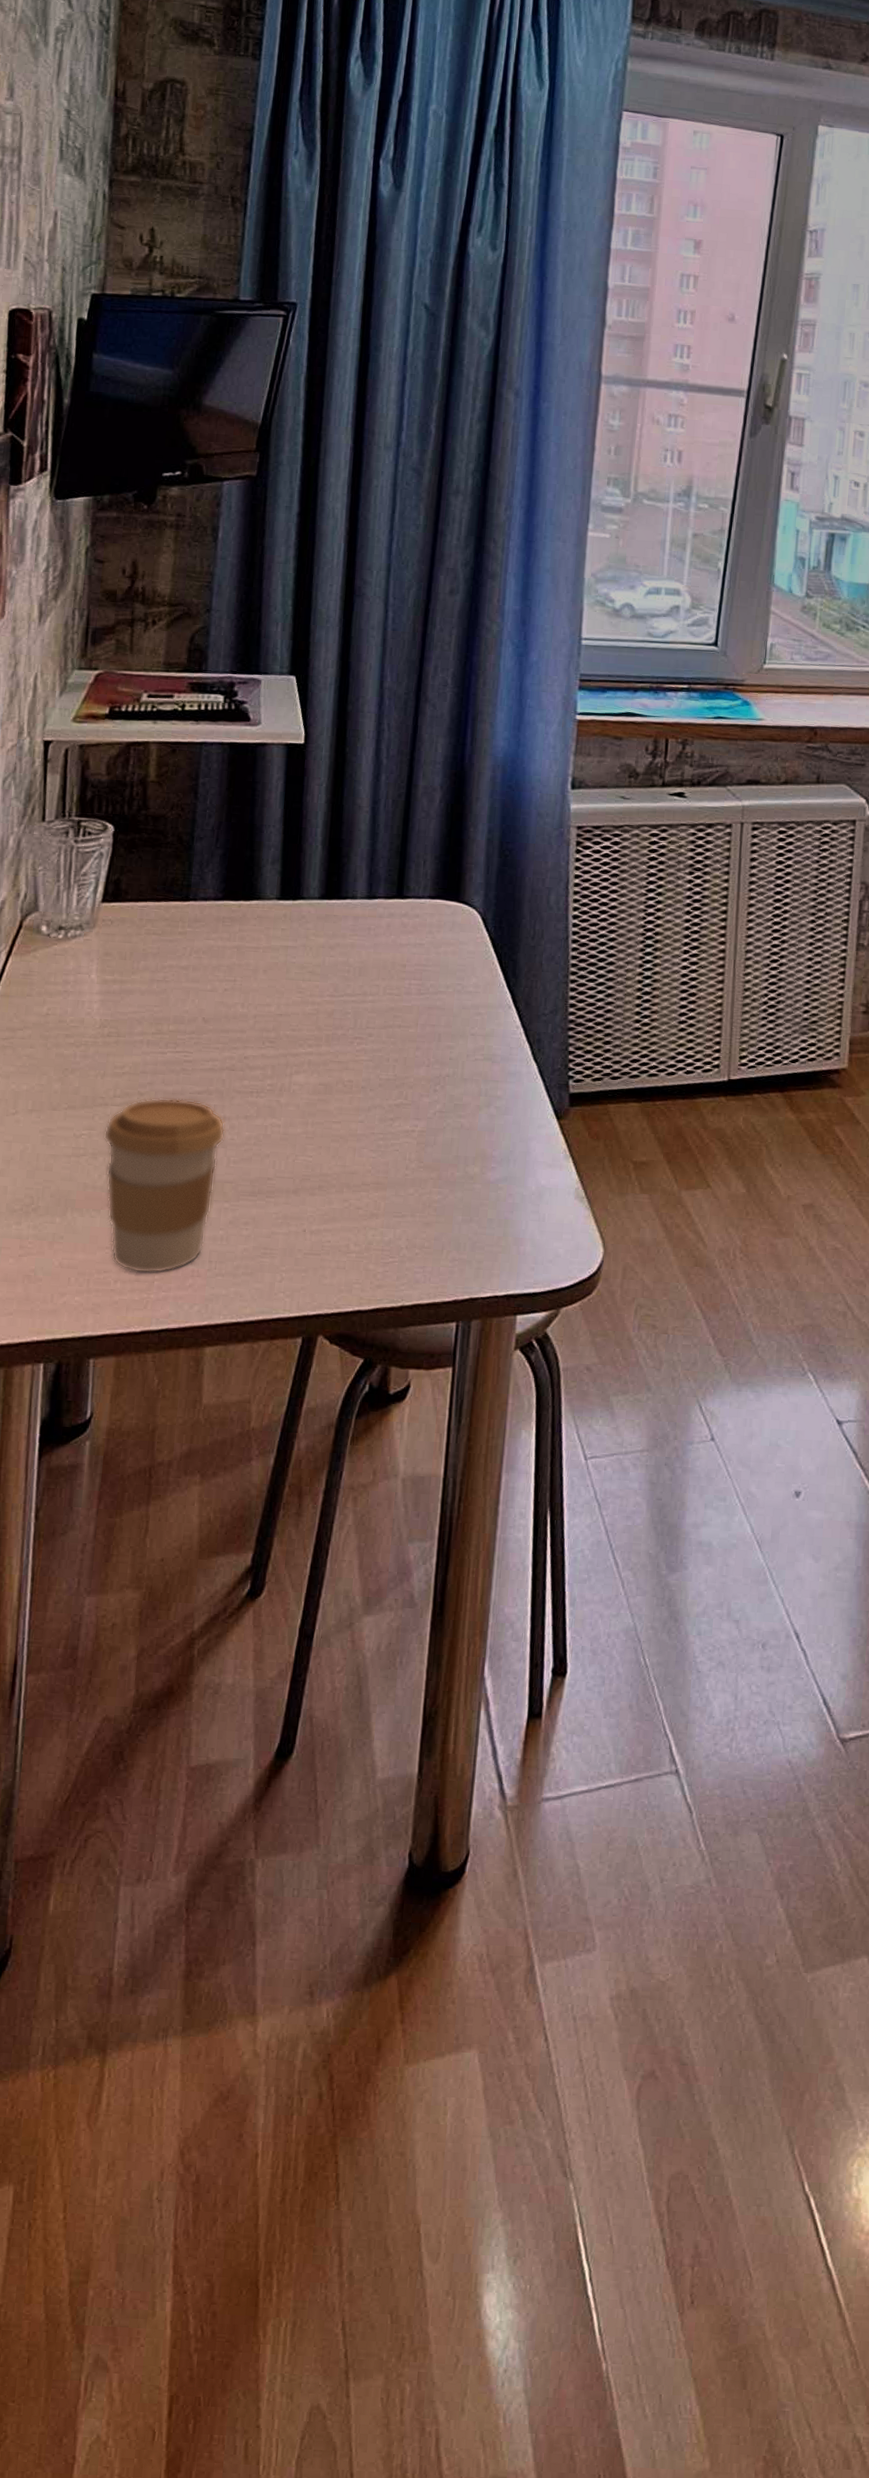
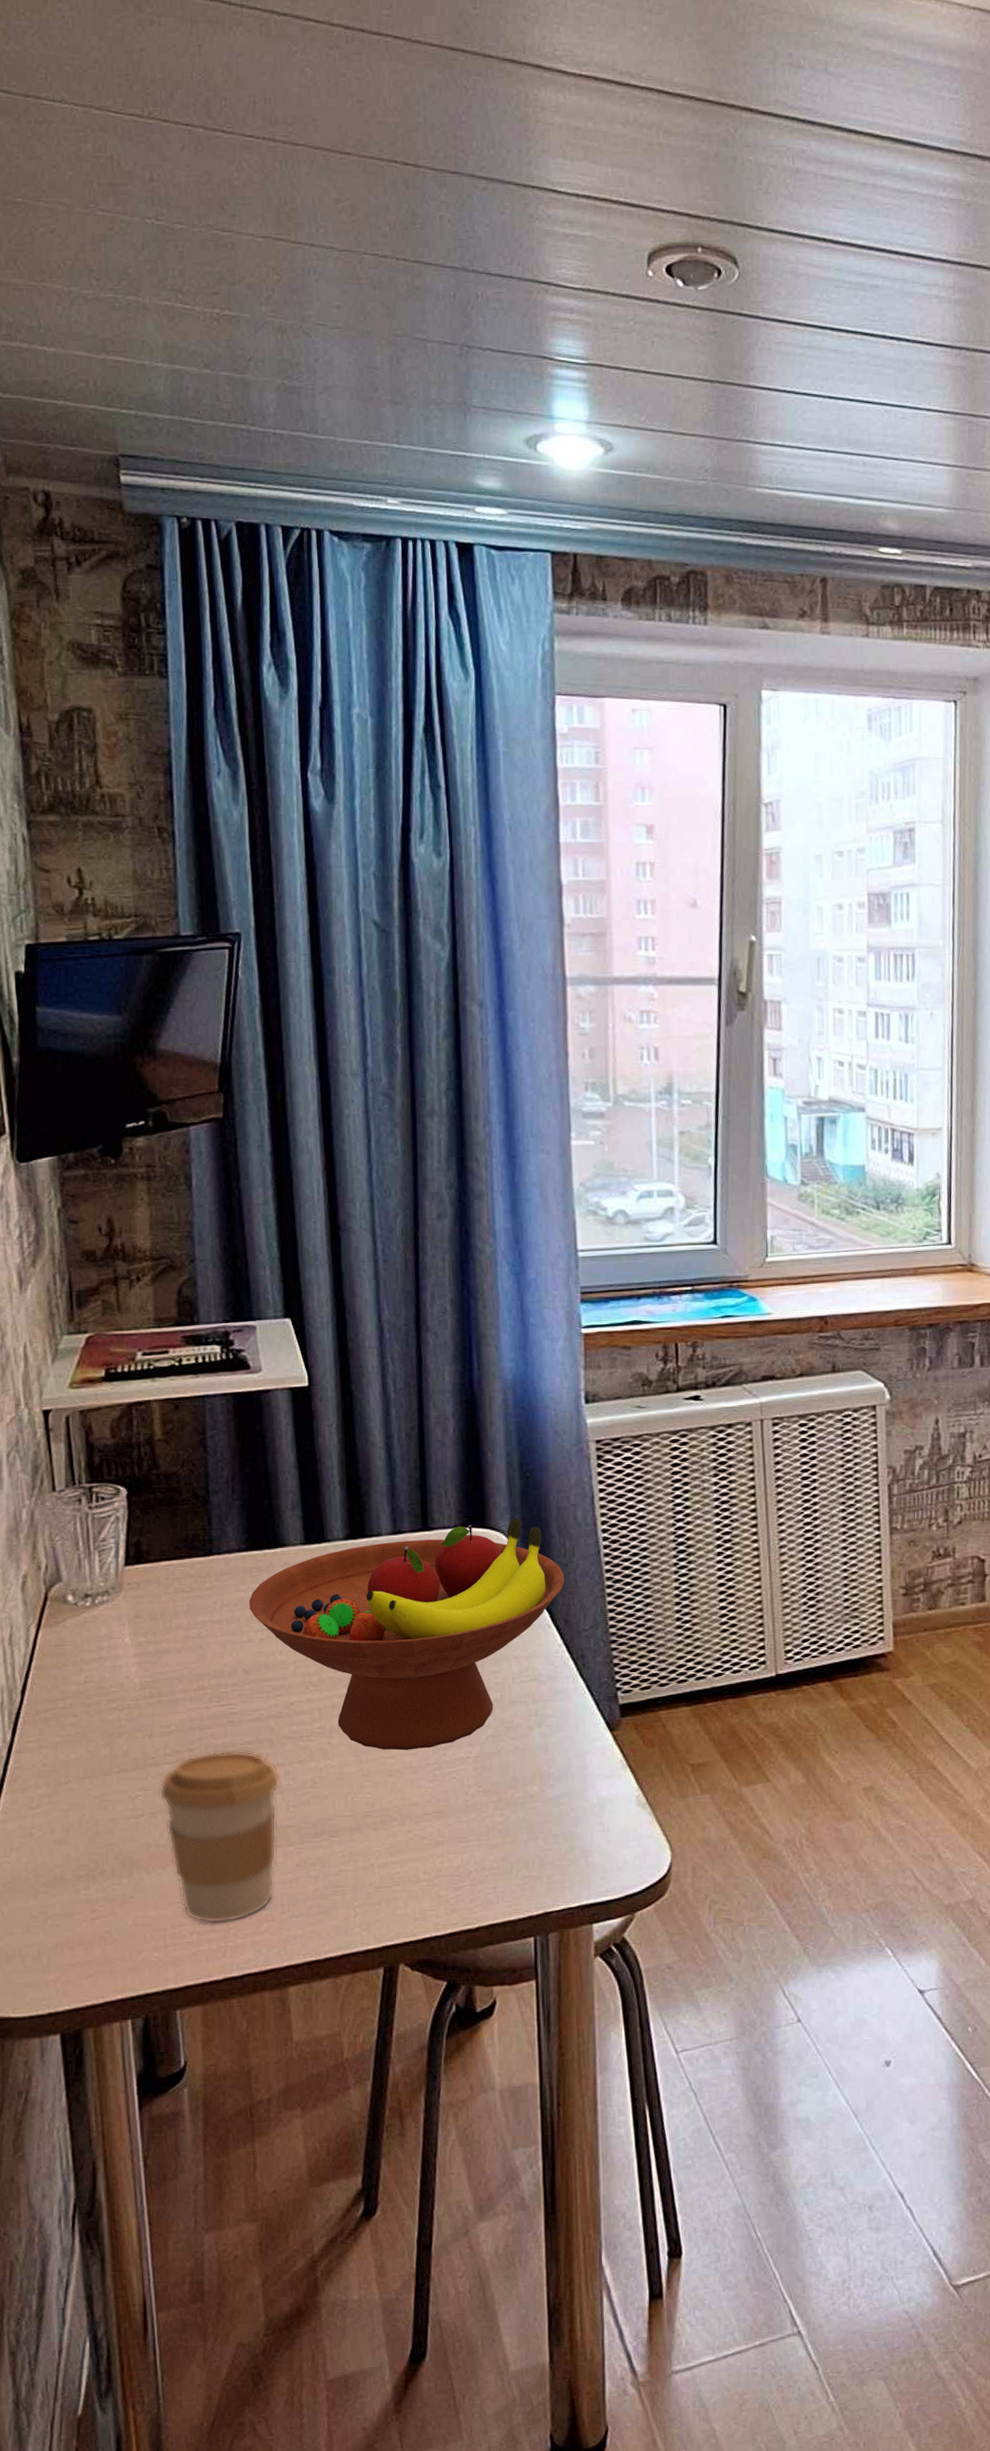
fruit bowl: none [217,894,530,1117] -> present [248,1518,564,1750]

